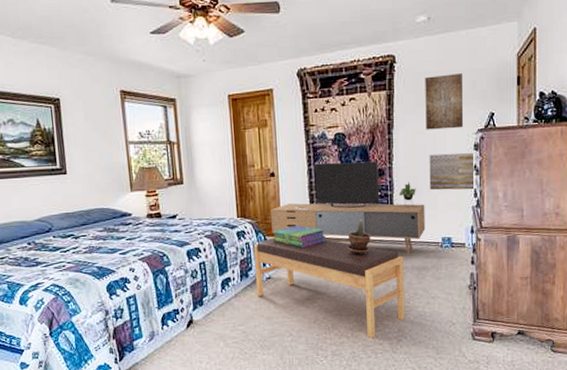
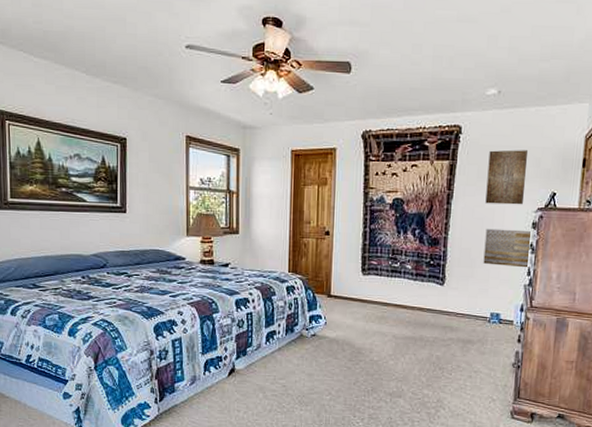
bench: present [253,238,406,339] -> none [300,296,450,406]
media console: present [271,161,426,255] -> none [321,226,477,327]
stack of books: present [272,225,326,248] -> none [321,286,375,309]
potted plant: present [347,220,371,255] -> none [394,287,420,322]

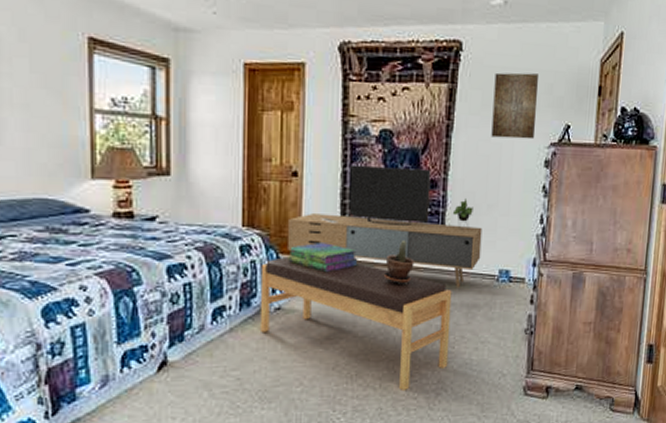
bench: none [300,296,450,406] -> present [259,257,452,392]
media console: none [321,226,477,327] -> present [288,164,483,288]
stack of books: none [321,286,375,309] -> present [288,243,358,272]
potted plant: none [394,287,420,322] -> present [383,241,415,286]
wall art: present [483,228,531,268] -> none [490,167,543,215]

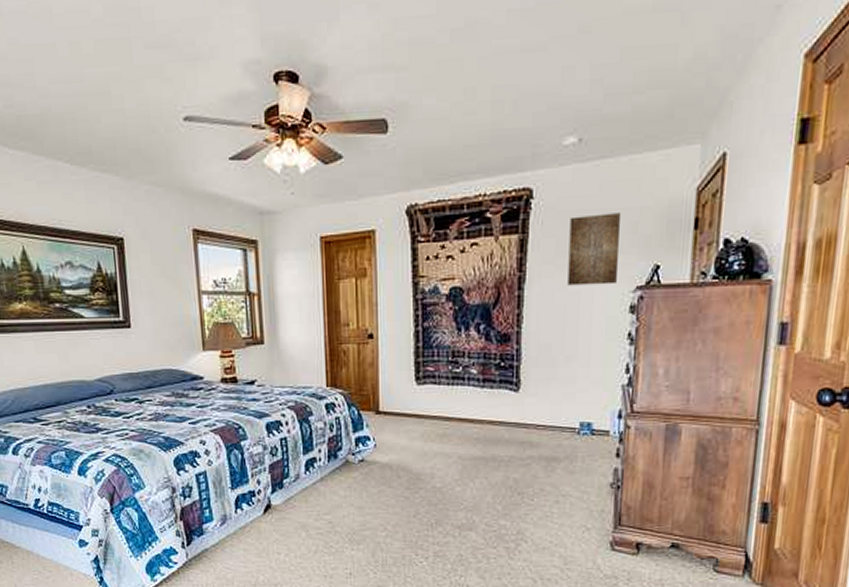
bench: present [259,257,452,392] -> none [344,413,530,541]
media console: present [288,164,483,288] -> none [367,323,560,442]
stack of books: present [288,243,358,272] -> none [368,400,434,426]
potted plant: present [383,241,415,286] -> none [458,395,489,439]

